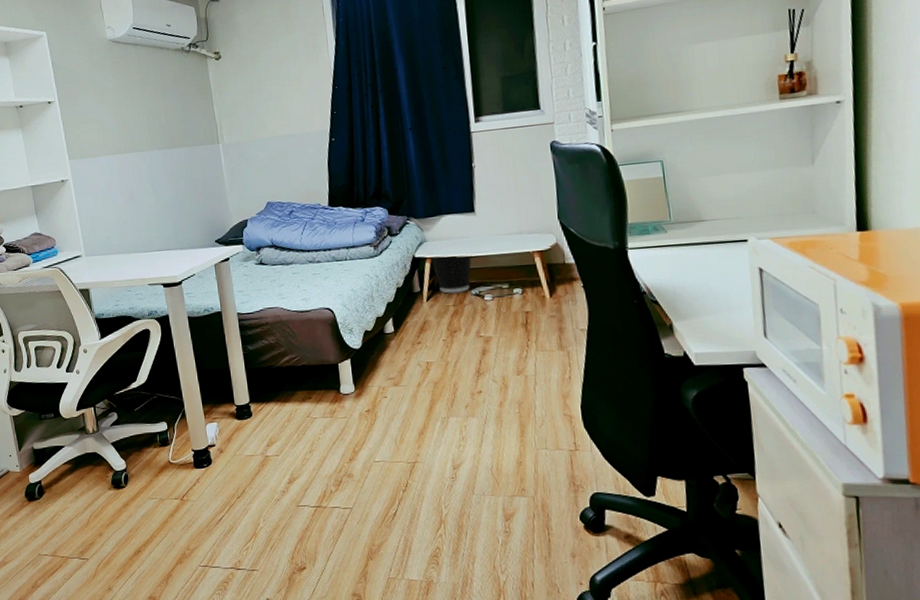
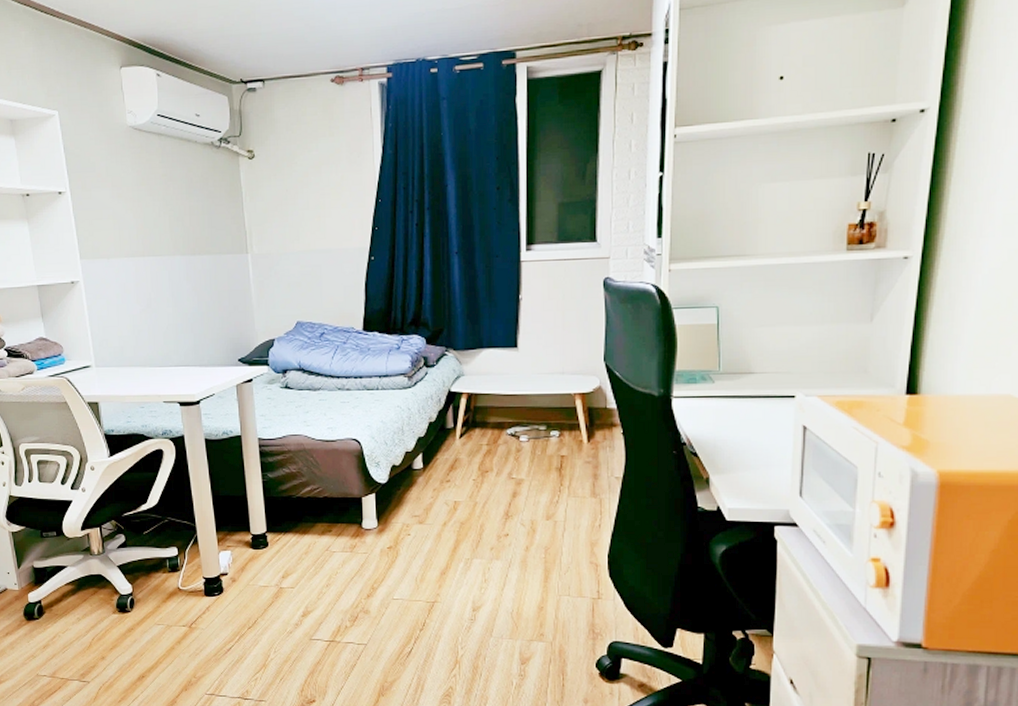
wastebasket: present [431,255,472,294] -> none [468,392,511,432]

